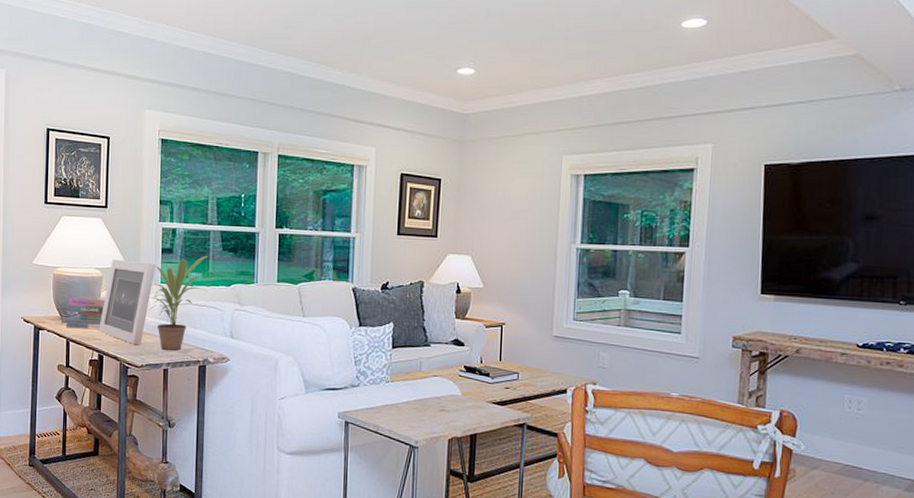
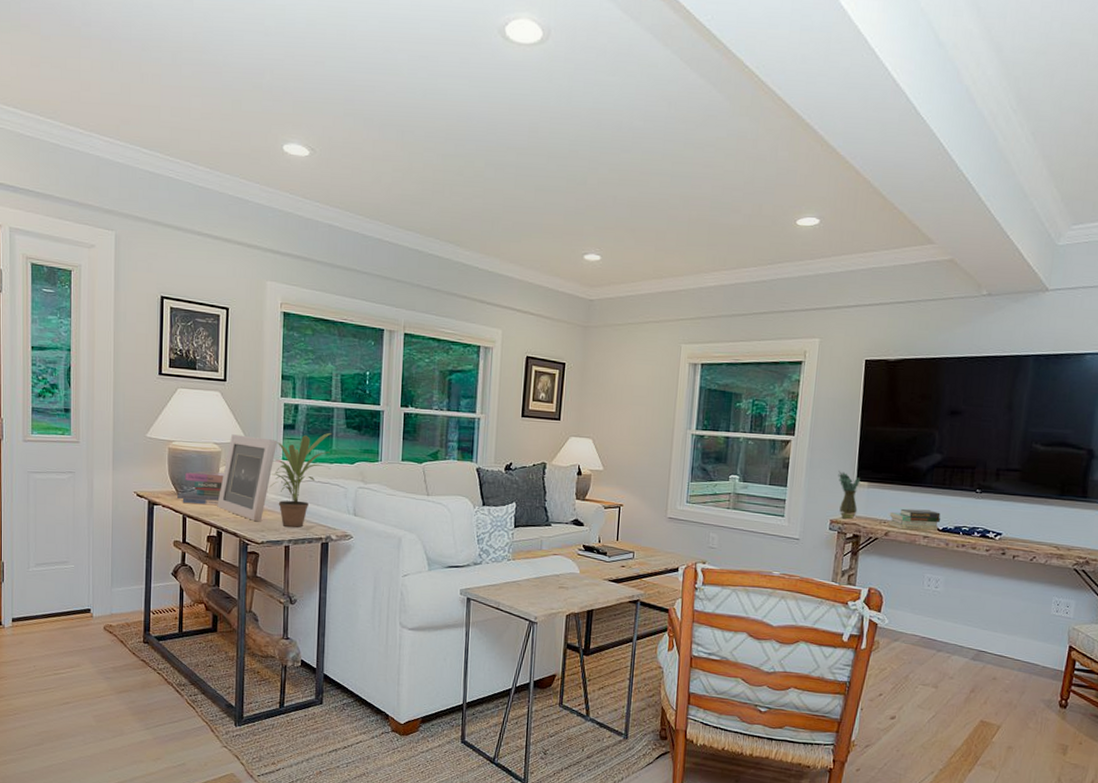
vase: none [739,284,765,336] -> present [838,471,861,520]
books: none [799,323,860,347] -> present [888,508,941,531]

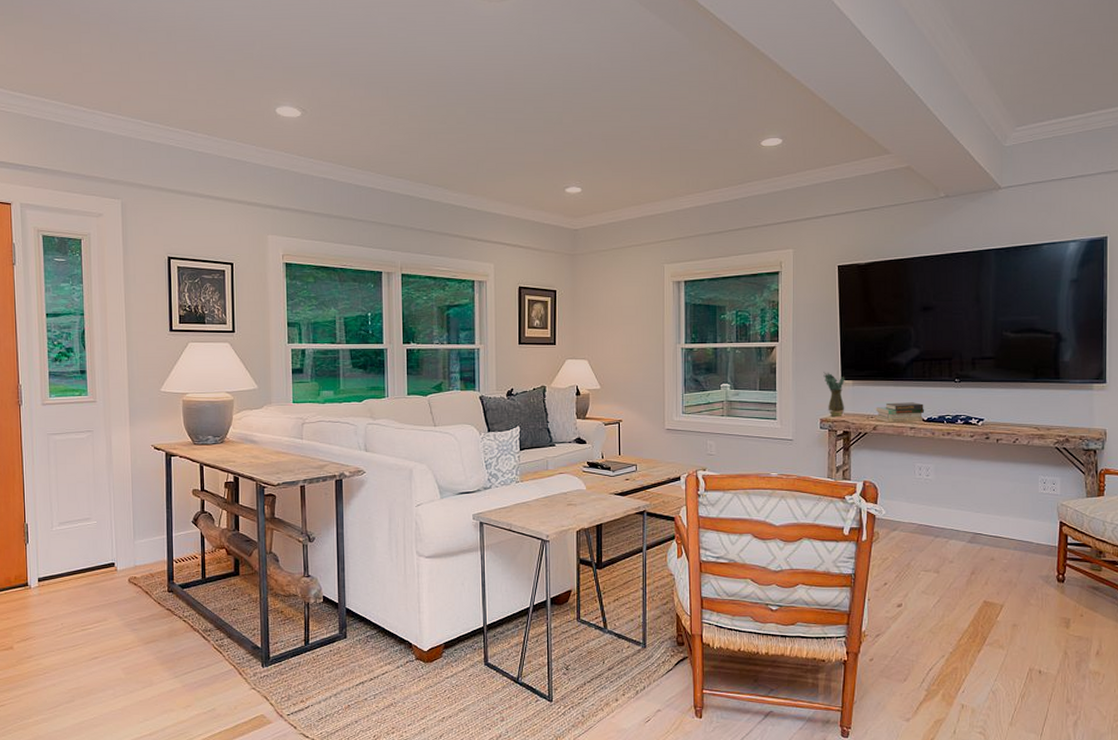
books: present [177,471,224,506] -> none [193,419,238,453]
picture frame: present [217,434,278,522] -> none [232,382,287,465]
potted plant: present [269,433,332,528] -> none [281,374,340,468]

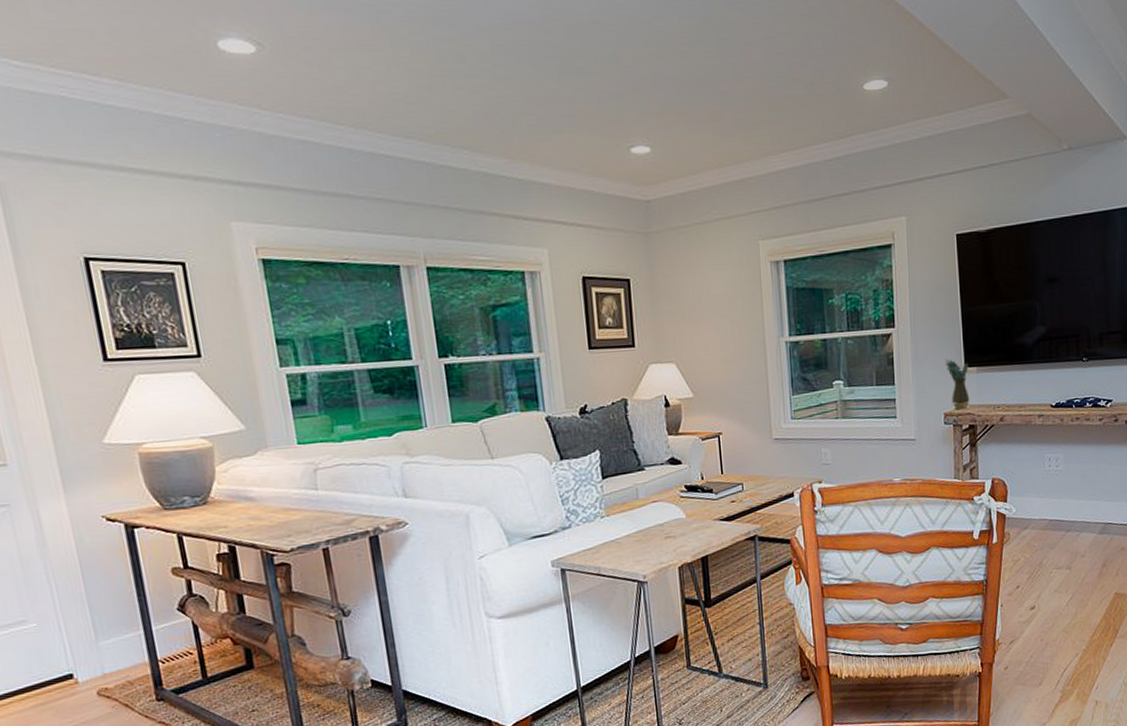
books: present [875,402,924,423] -> none [1002,387,1052,412]

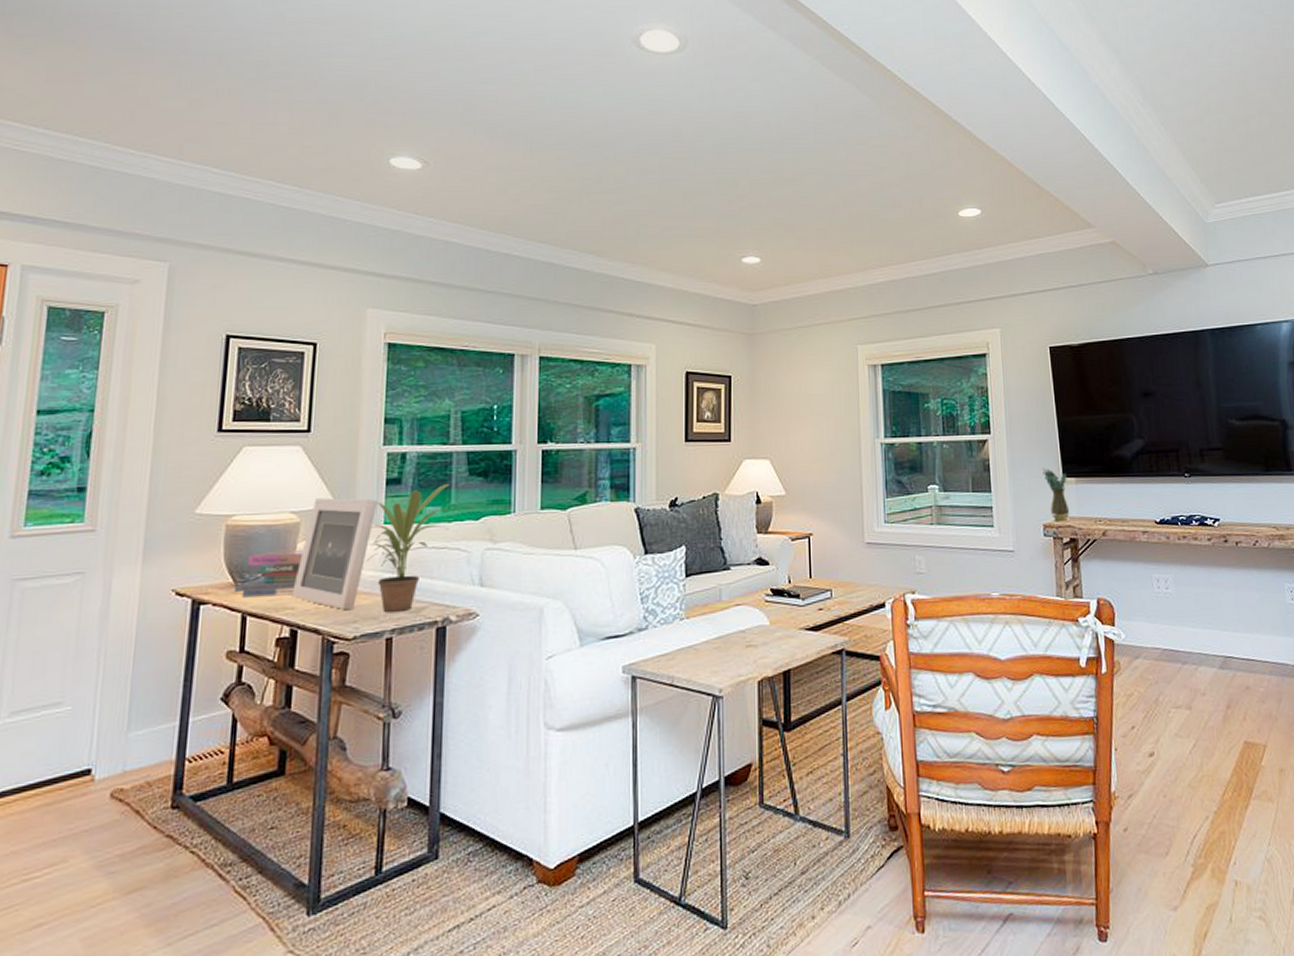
books: none [163,472,224,520] -> present [235,549,303,598]
picture frame: none [221,421,288,526] -> present [292,498,378,611]
potted plant: none [286,403,364,526] -> present [365,484,451,613]

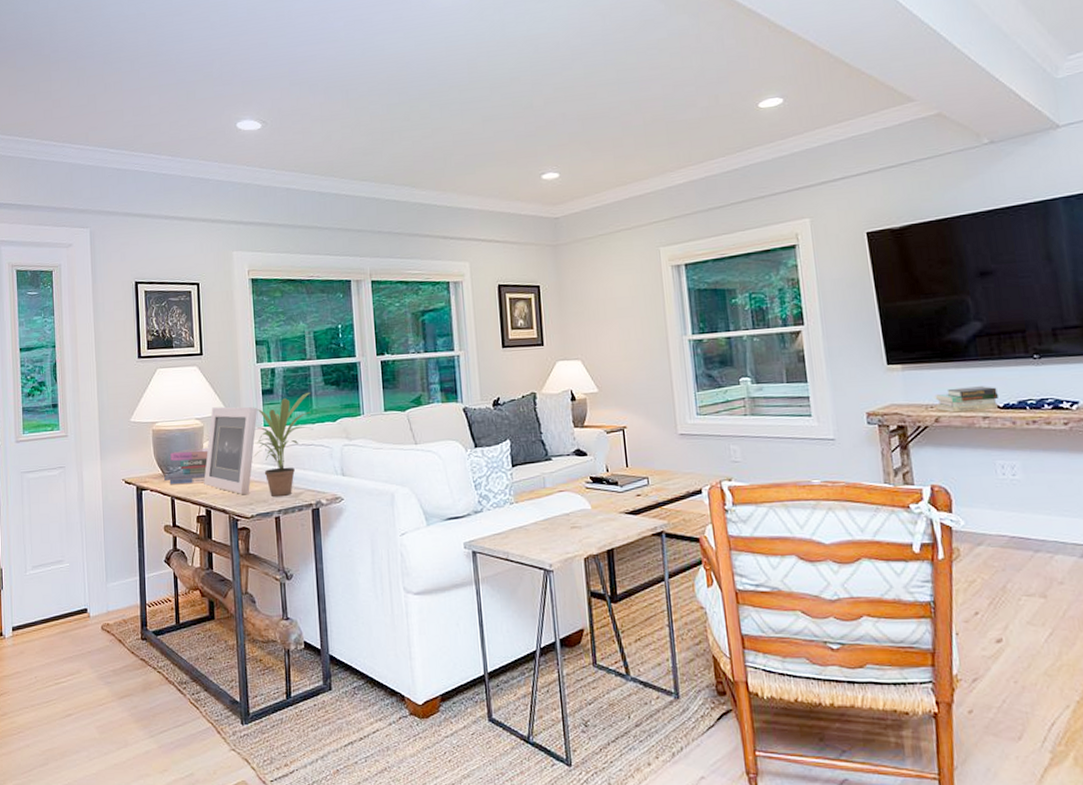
vase: present [1042,468,1070,522] -> none [863,356,896,410]
books: none [1103,501,1156,527] -> present [936,386,998,413]

